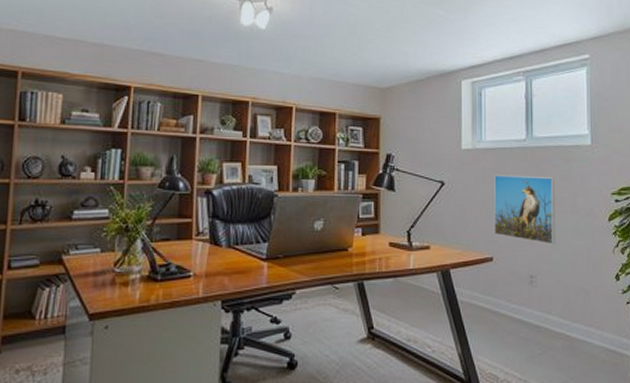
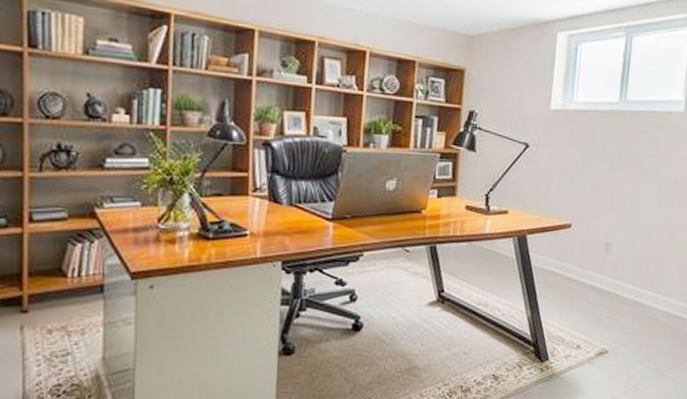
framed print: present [493,175,556,245] -> none [575,138,642,213]

